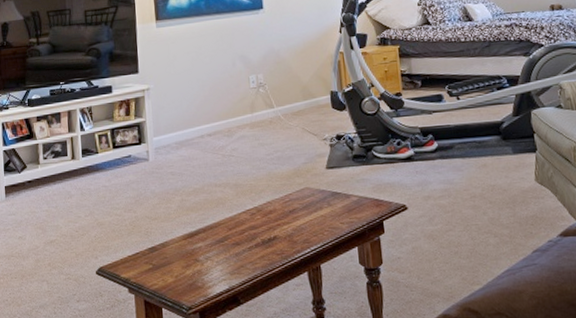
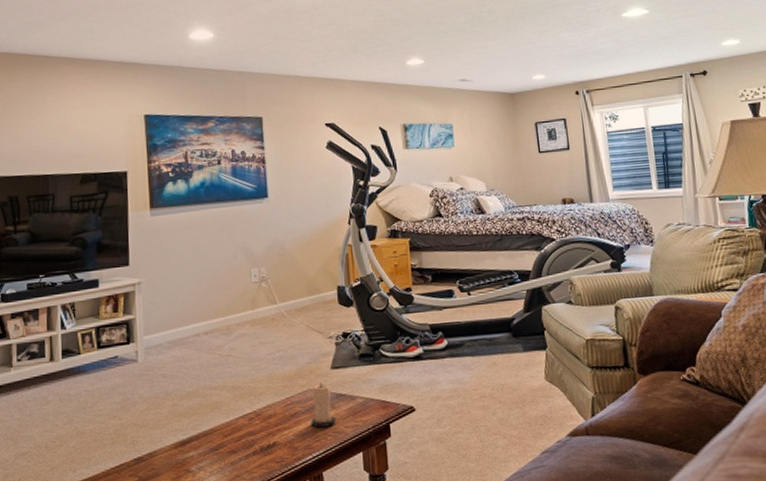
candle: none [308,181,332,223] -> present [310,382,336,428]

